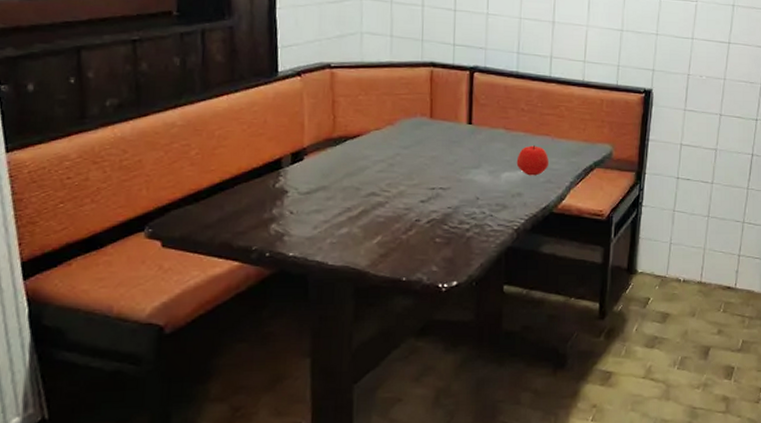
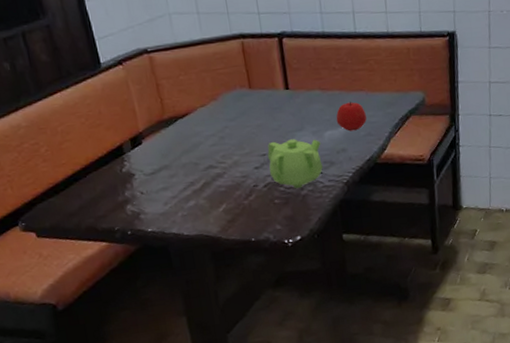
teapot: none [435,175,496,229] -> present [267,139,323,189]

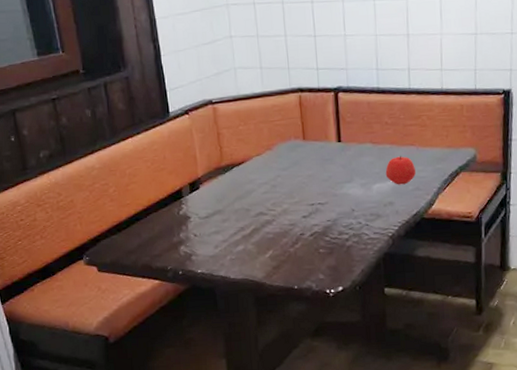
teapot: present [267,139,323,189] -> none [316,190,369,240]

